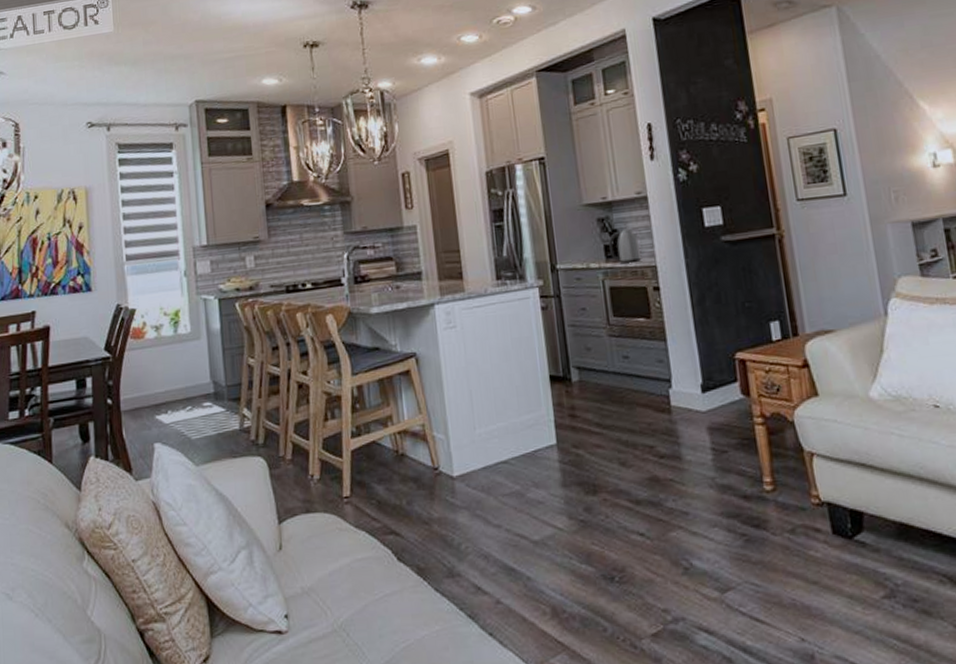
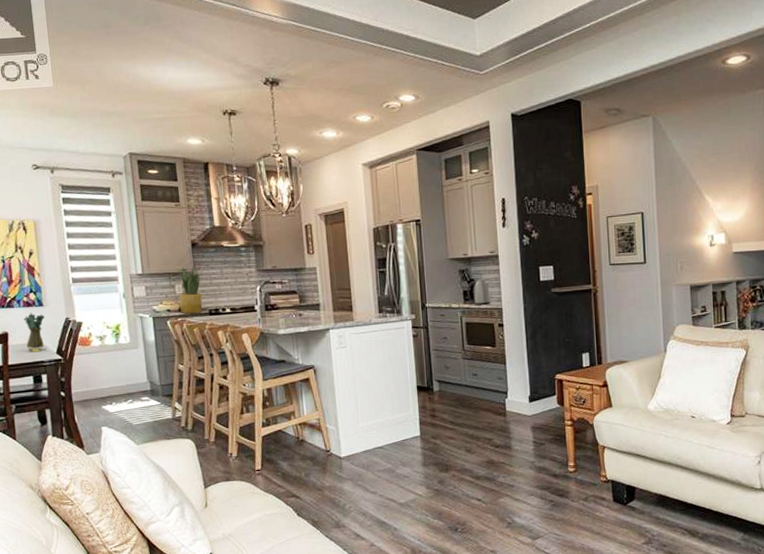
vase: none [68,300,93,351] -> present [24,313,45,353]
planter: none [248,231,279,293] -> present [177,265,203,314]

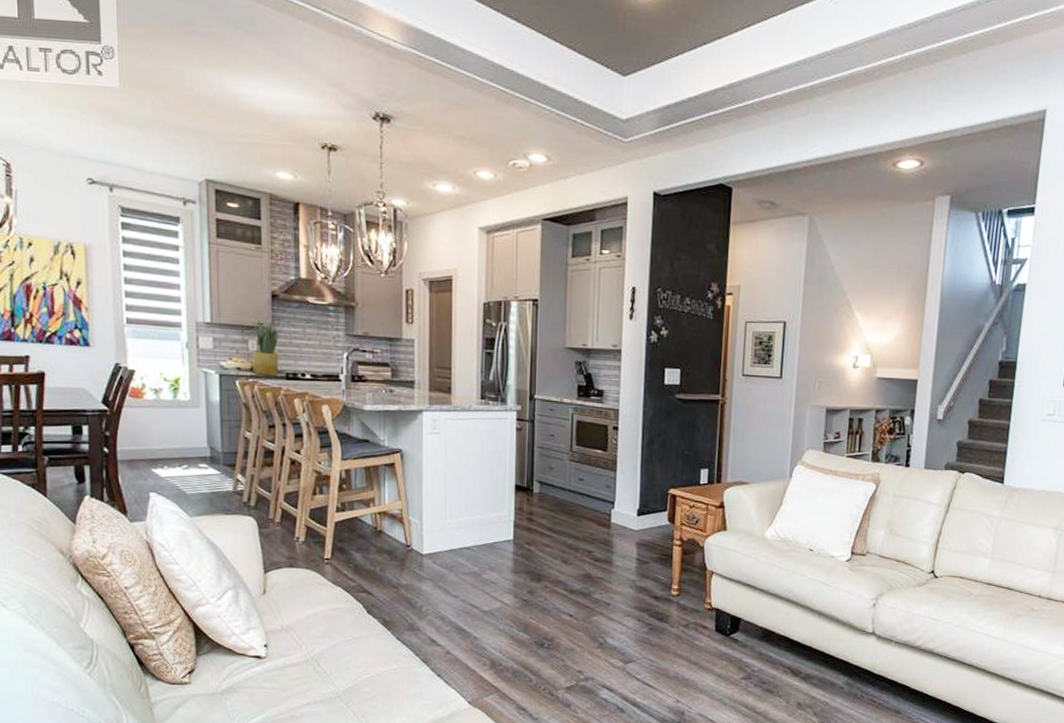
vase: present [24,313,45,353] -> none [65,352,91,400]
kettle: present [467,280,491,306] -> none [582,375,608,405]

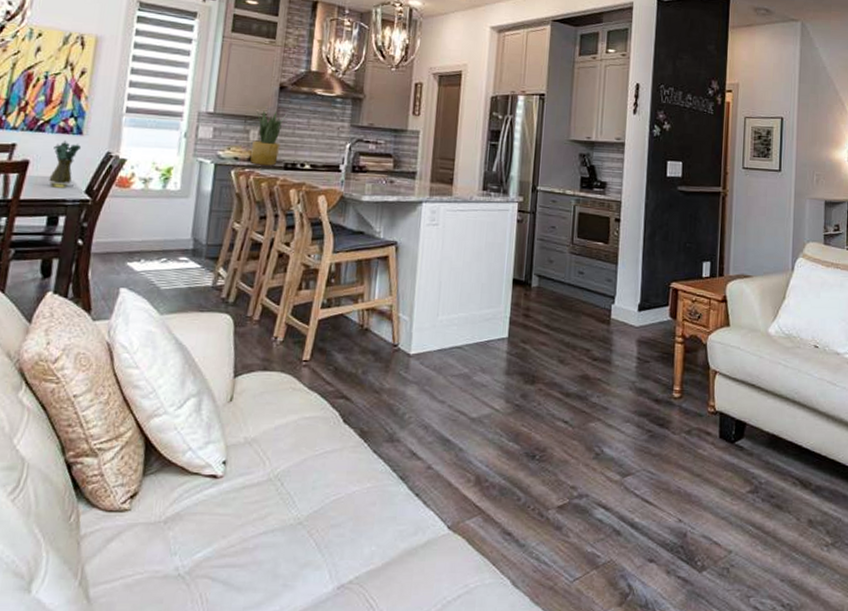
vase: none [65,352,91,400] -> present [49,140,82,190]

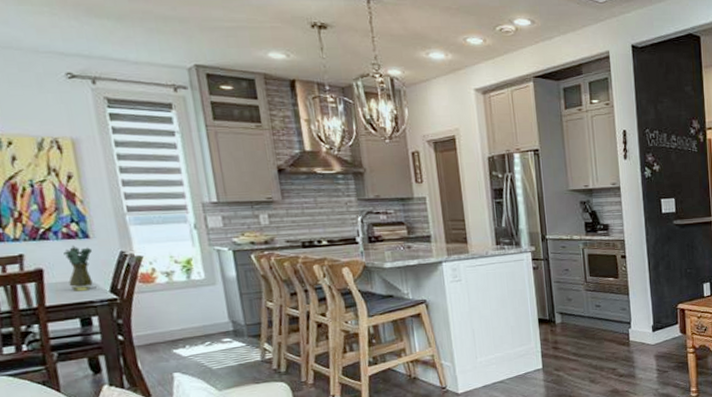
planter: present [249,110,287,166] -> none [261,193,294,247]

